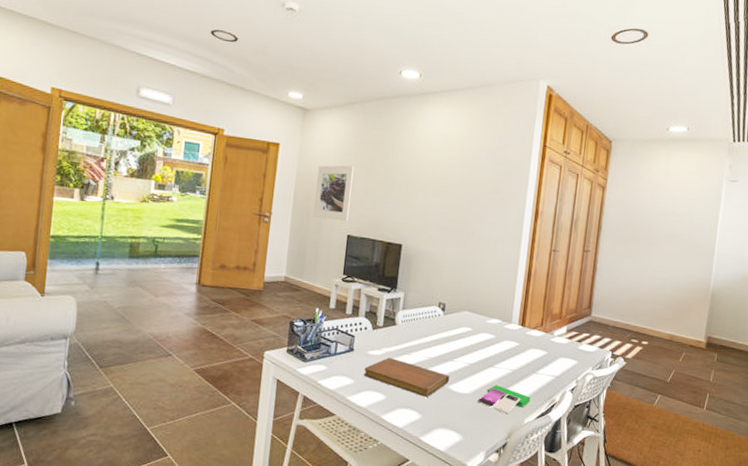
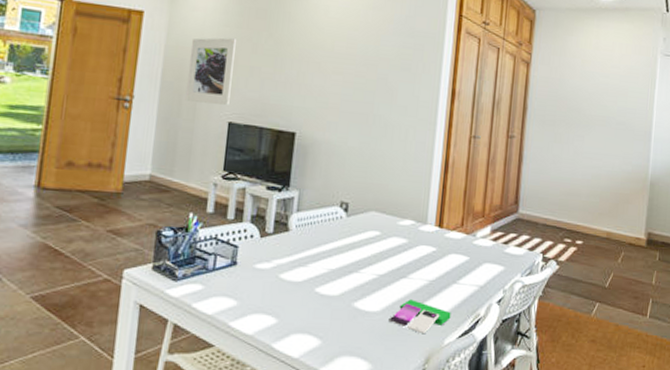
notebook: present [364,358,449,397] -> none [250,271,354,319]

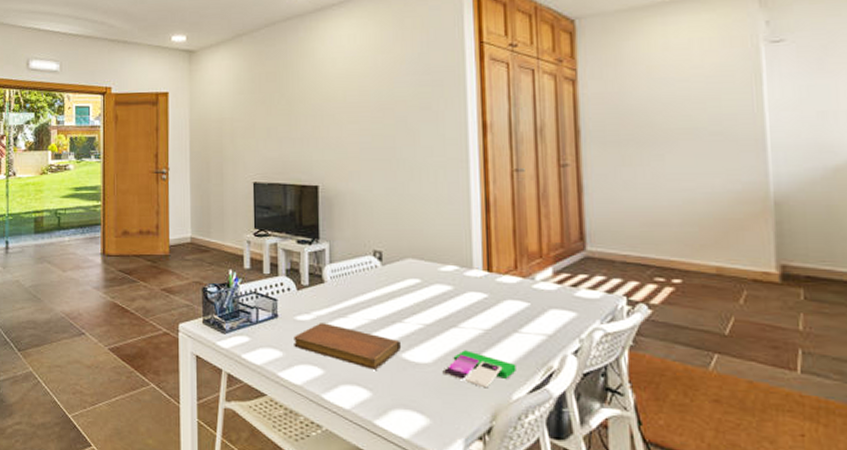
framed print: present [185,37,236,105] -> none [211,104,252,167]
notebook: none [250,271,354,319] -> present [294,323,401,370]

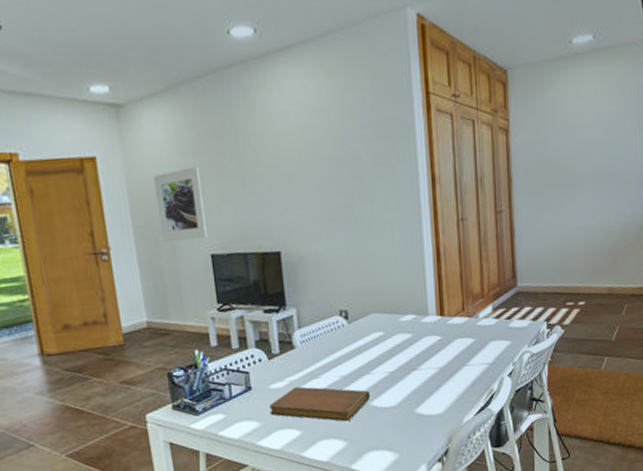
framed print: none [211,104,252,167] -> present [153,167,207,242]
smartphone: present [442,350,516,389] -> none [407,388,466,418]

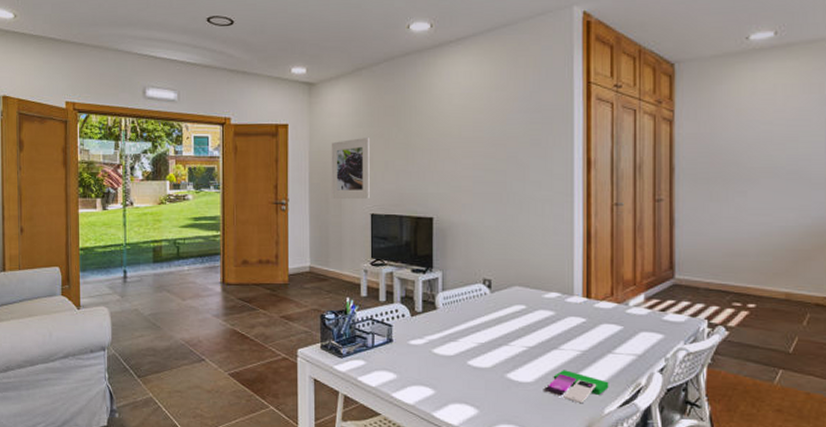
notebook: present [269,386,370,422] -> none [407,347,506,389]
smartphone: none [407,388,466,418] -> present [543,370,609,404]

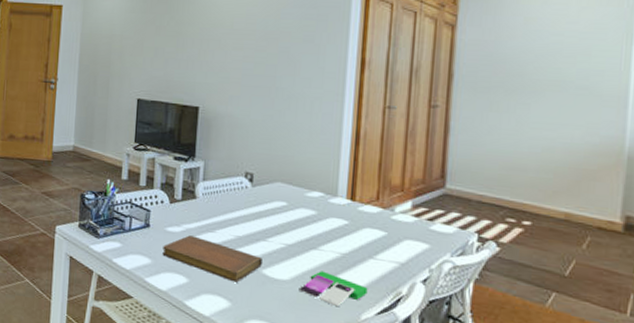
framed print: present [331,138,370,199] -> none [99,23,141,83]
notebook: none [407,347,506,389] -> present [162,235,262,283]

